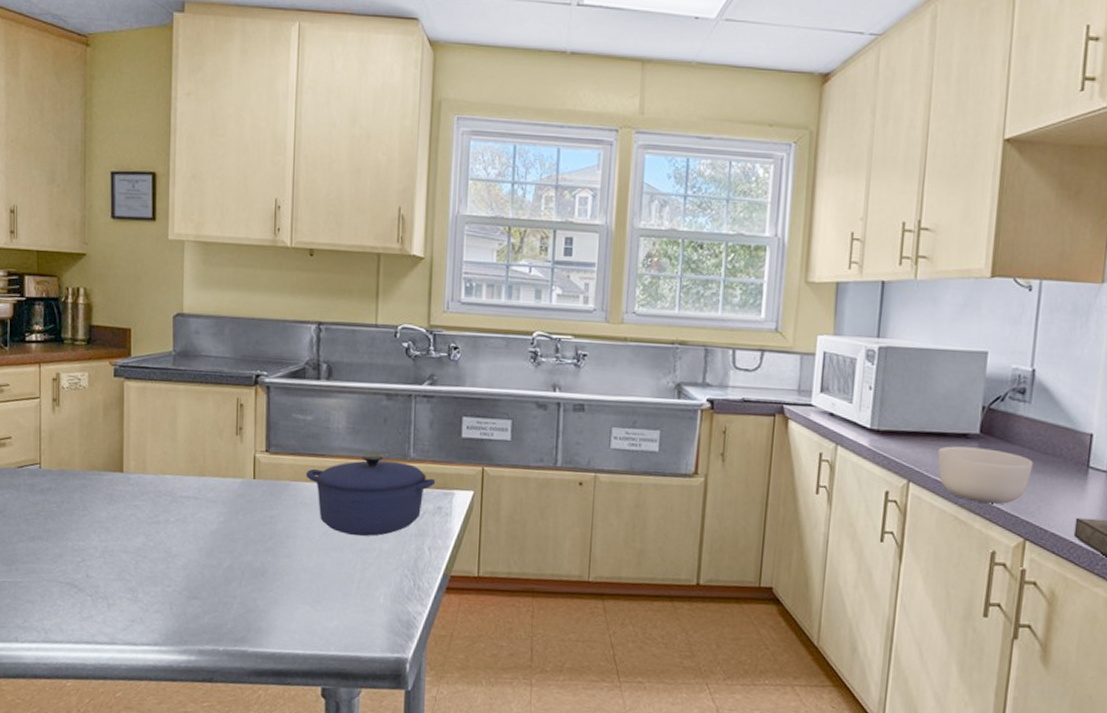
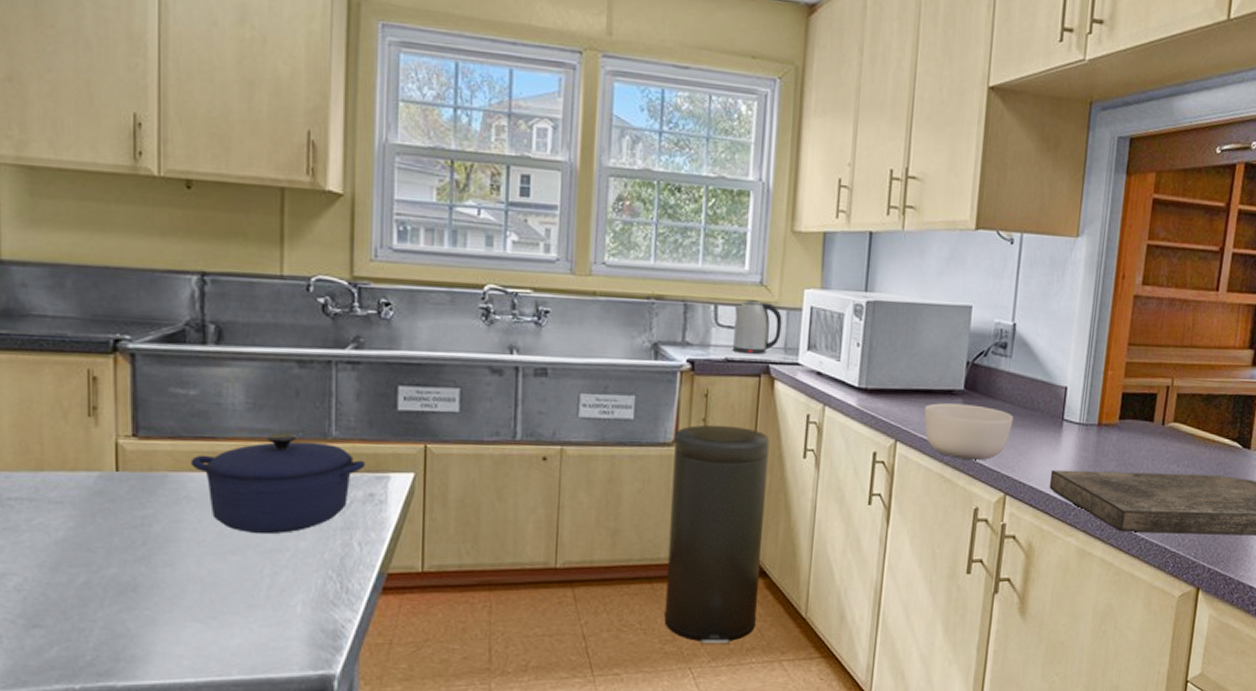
pedal bin: none [684,459,784,665] -> present [664,424,770,644]
kettle: none [748,345,796,396] -> present [732,300,782,354]

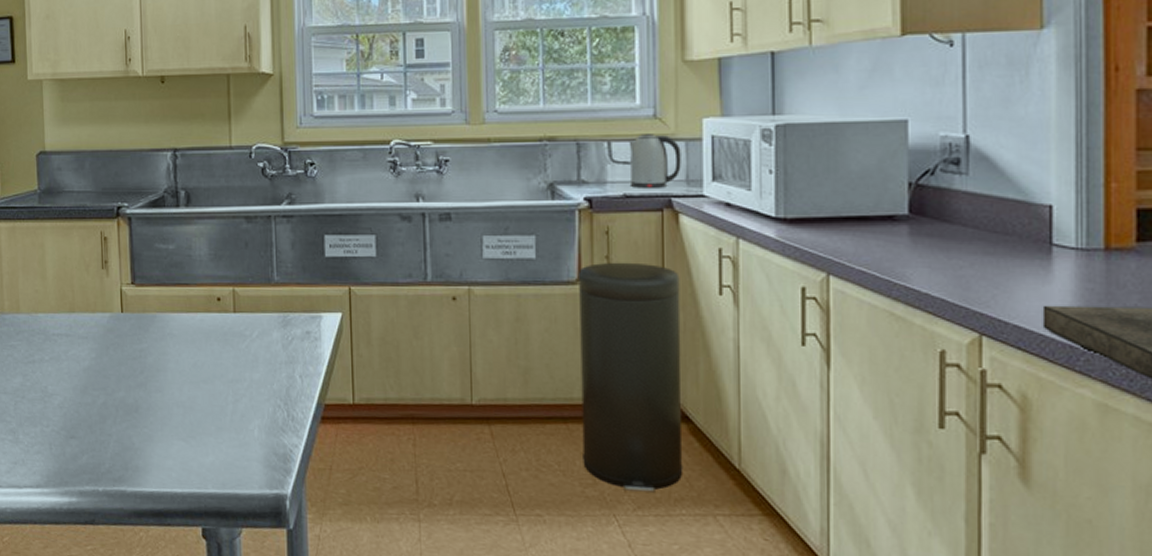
cooking pot: present [190,432,366,535] -> none [171,279,302,367]
bowl: present [924,403,1013,461] -> none [861,231,980,295]

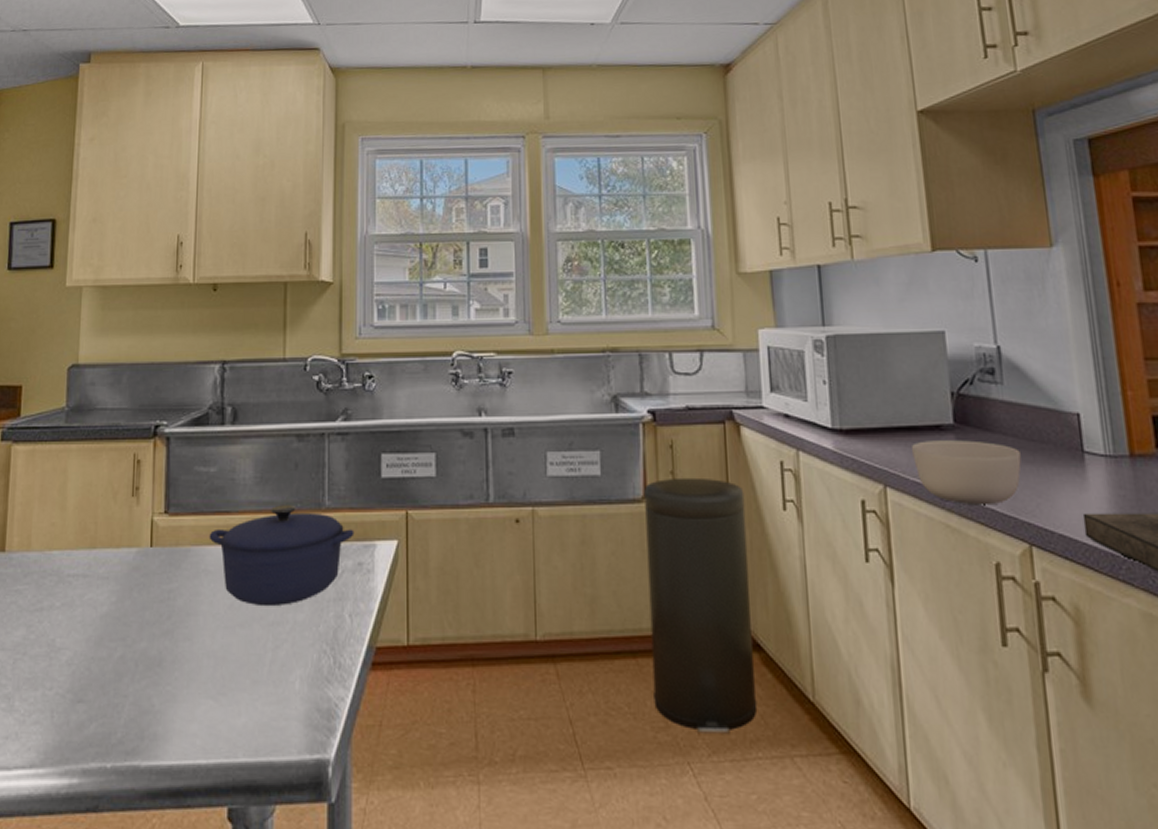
cooking pot: none [171,279,302,367] -> present [209,504,355,607]
kettle: present [628,134,681,188] -> none [689,345,741,400]
bowl: none [861,231,980,295] -> present [912,440,1022,506]

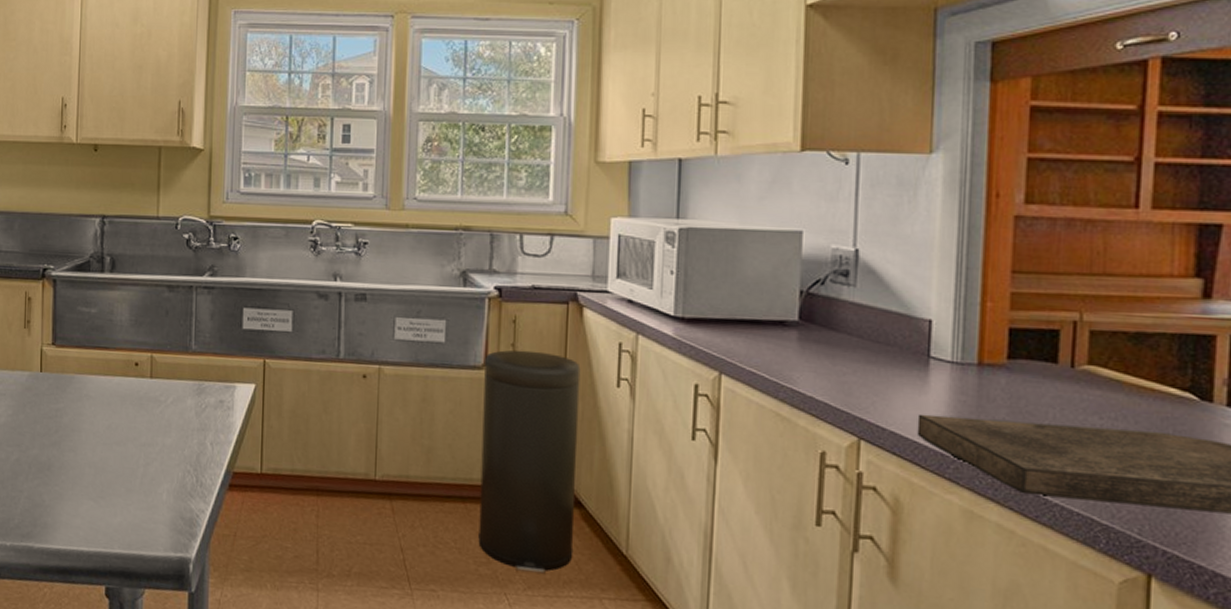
cooking pot: present [209,504,355,607] -> none [90,345,217,430]
bowl: present [912,440,1022,506] -> none [752,334,863,399]

